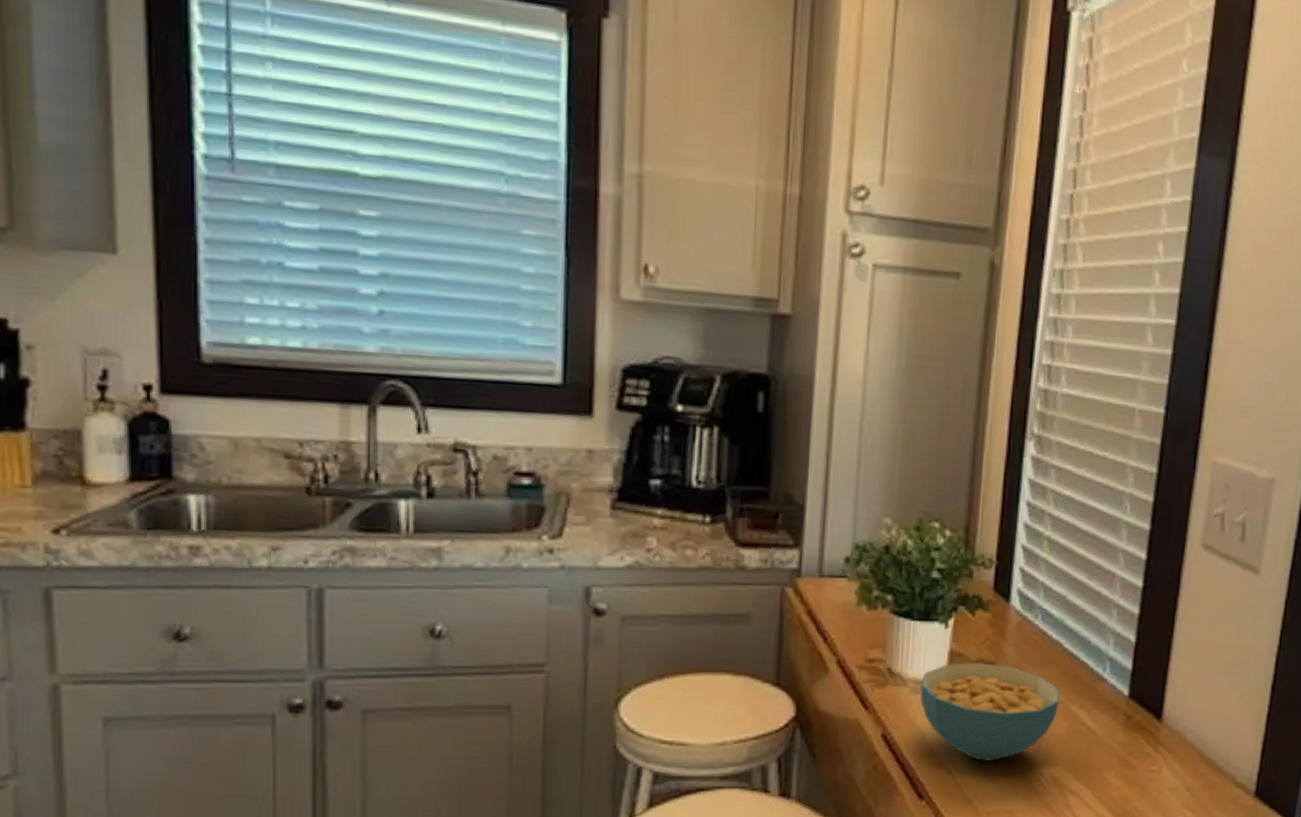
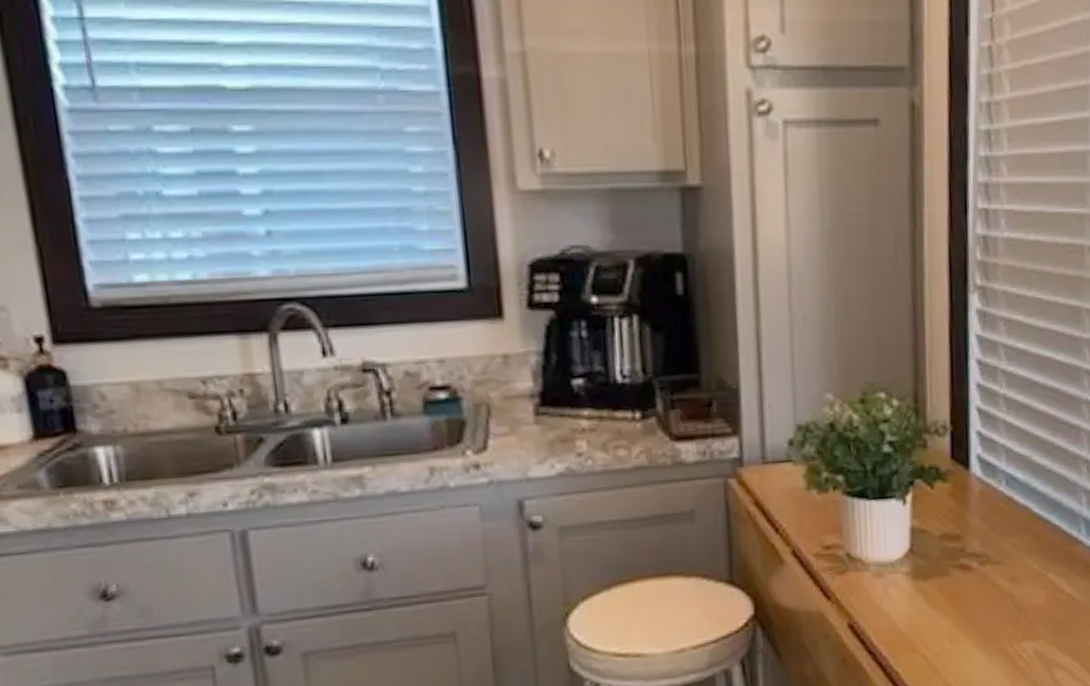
cereal bowl: present [920,662,1060,761] -> none [883,537,1035,642]

